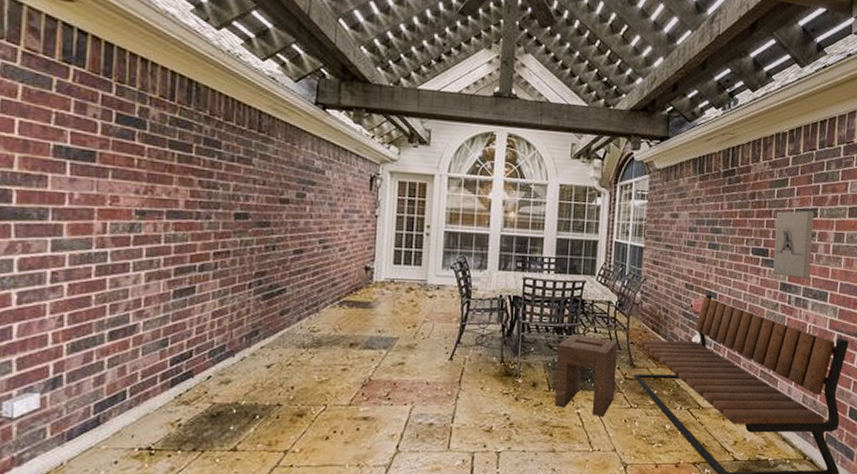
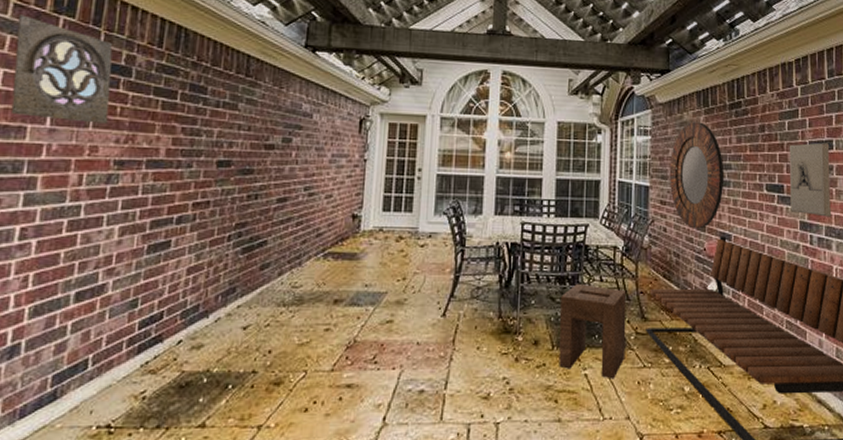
wall ornament: none [27,63,127,175] -> present [10,14,113,124]
home mirror: none [662,187,715,288] -> present [669,121,725,229]

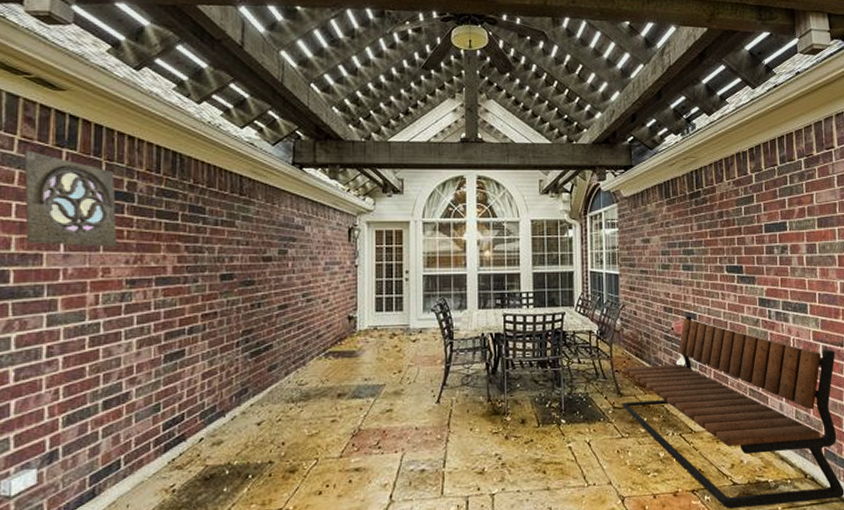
stool: present [559,284,627,379] -> none [543,367,605,450]
home mirror: present [669,121,725,229] -> none [636,212,688,311]
wall sculpture: present [789,143,832,217] -> none [746,225,788,293]

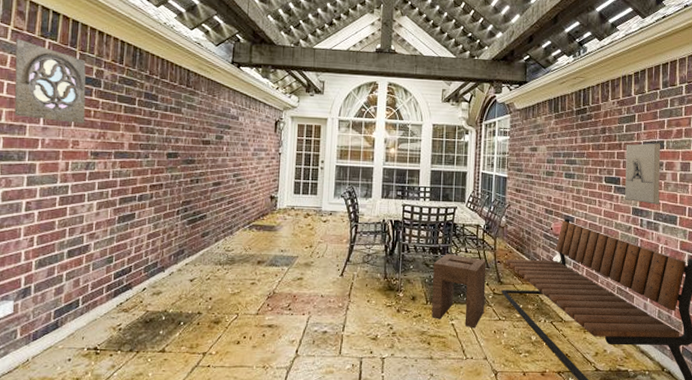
stool: none [543,367,605,450] -> present [431,254,487,329]
wall sculpture: none [746,225,788,293] -> present [625,143,661,205]

